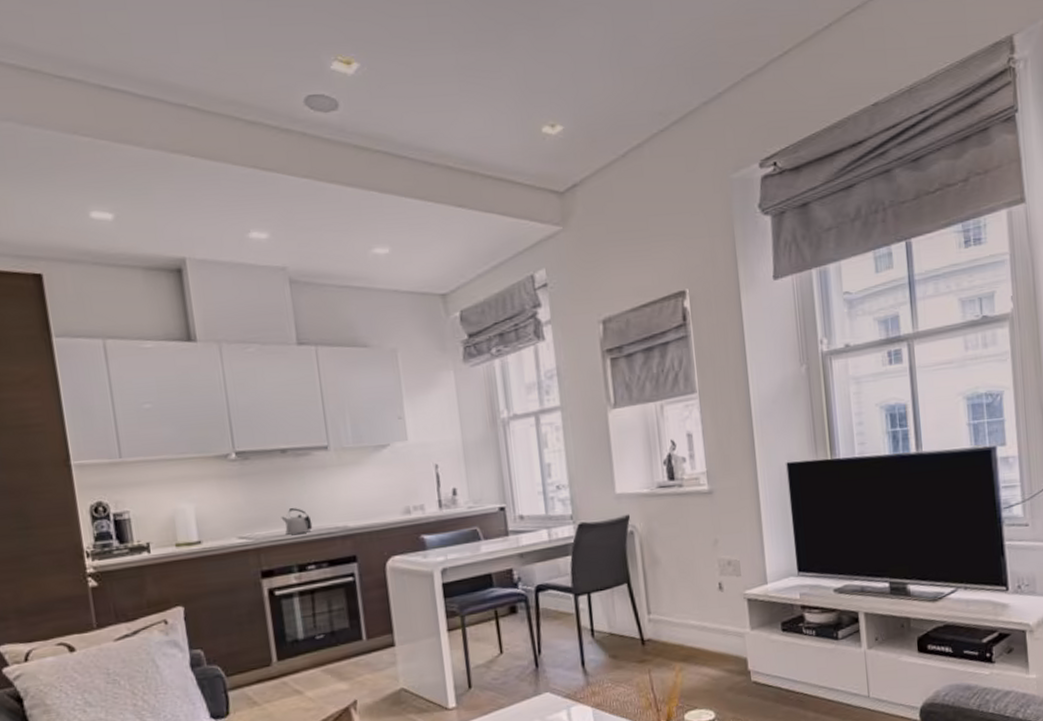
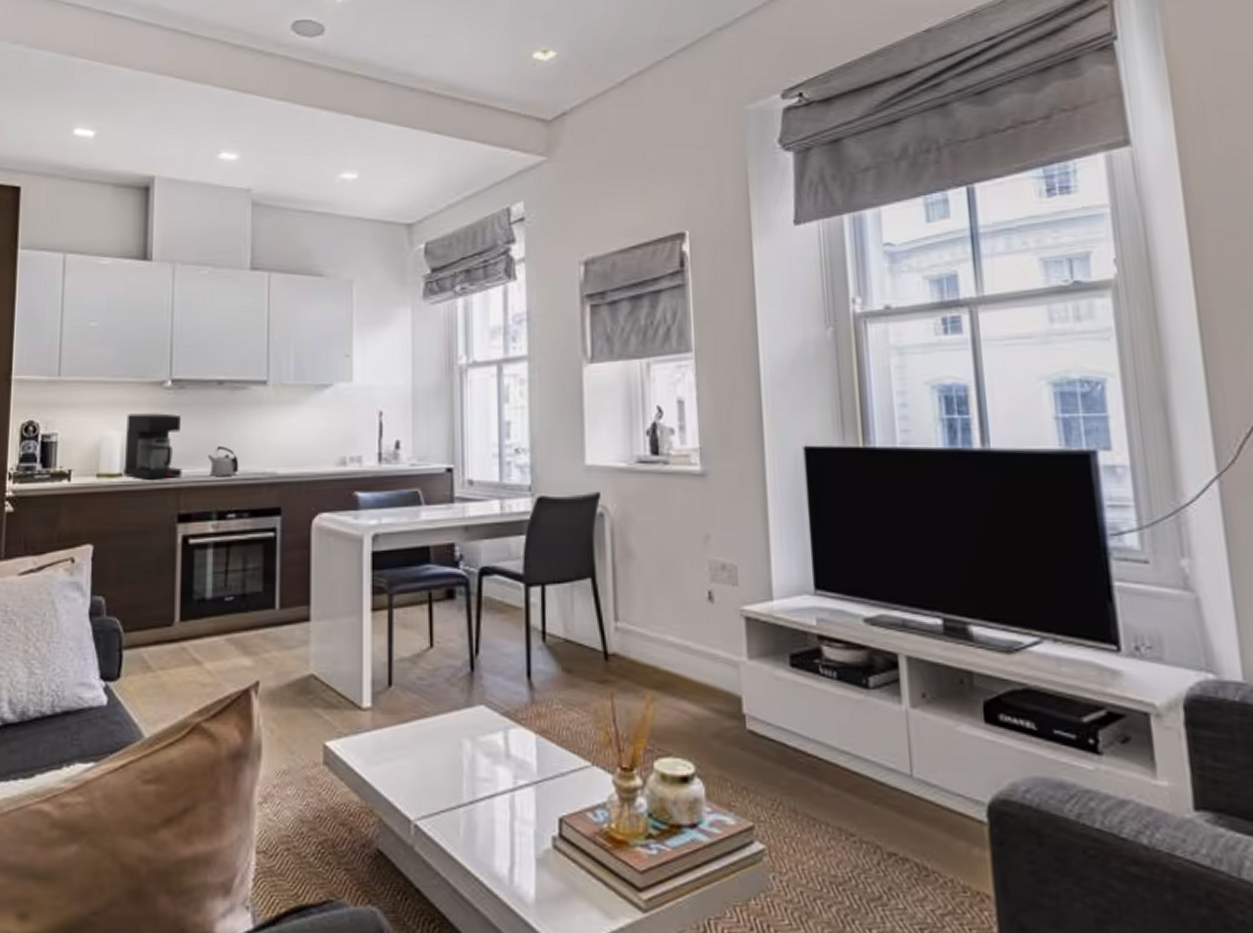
coffee maker: none [196,483,260,544] -> present [123,413,182,480]

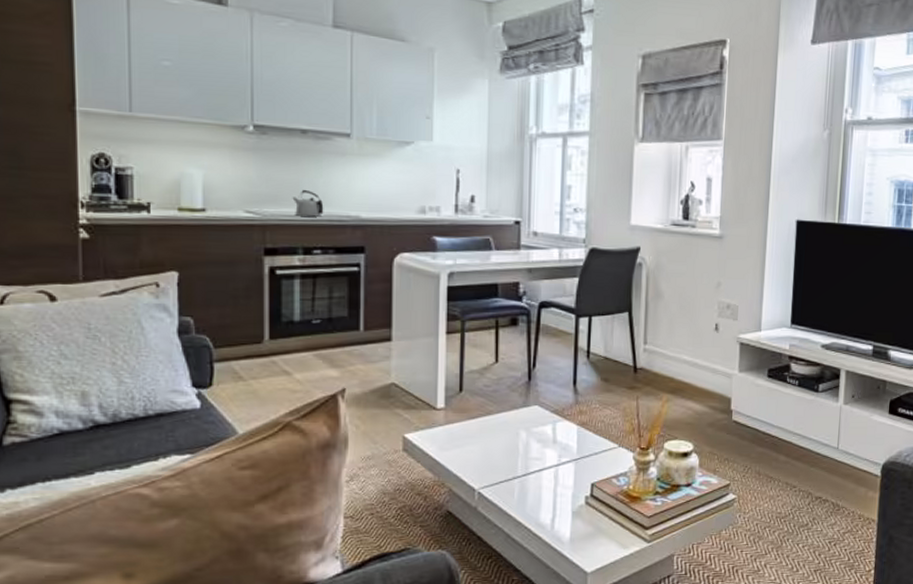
coffee maker: present [123,413,182,480] -> none [206,154,267,216]

